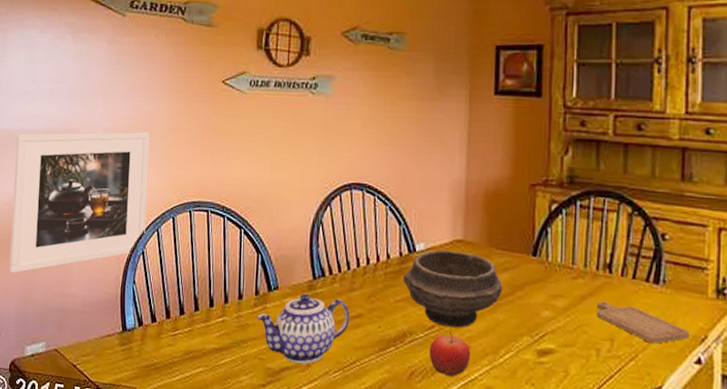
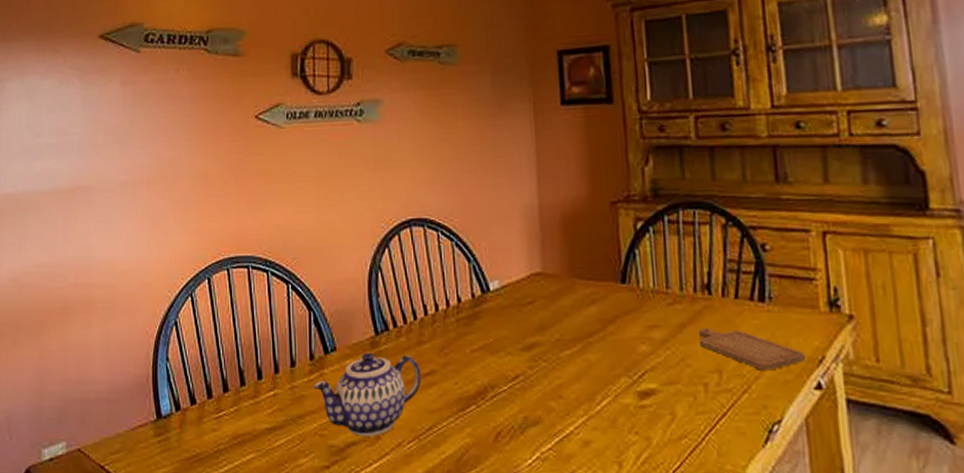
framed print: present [9,131,150,273] -> none [18,181,177,362]
bowl: present [402,249,503,328] -> none [477,285,592,375]
fruit: present [429,331,471,377] -> none [515,380,564,434]

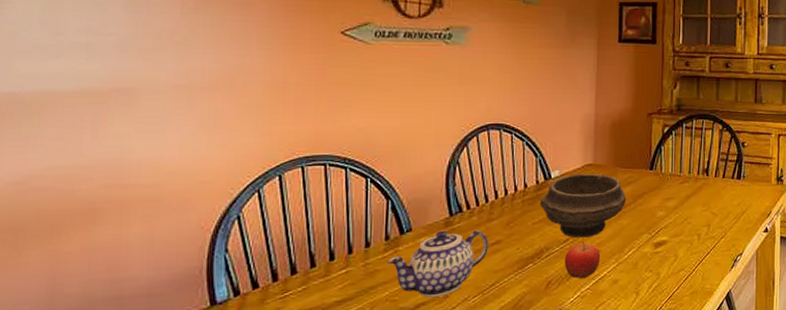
bowl: none [477,285,592,375] -> present [539,173,627,238]
fruit: none [515,380,564,434] -> present [564,241,601,279]
chopping board: present [698,327,805,371] -> none [697,197,760,223]

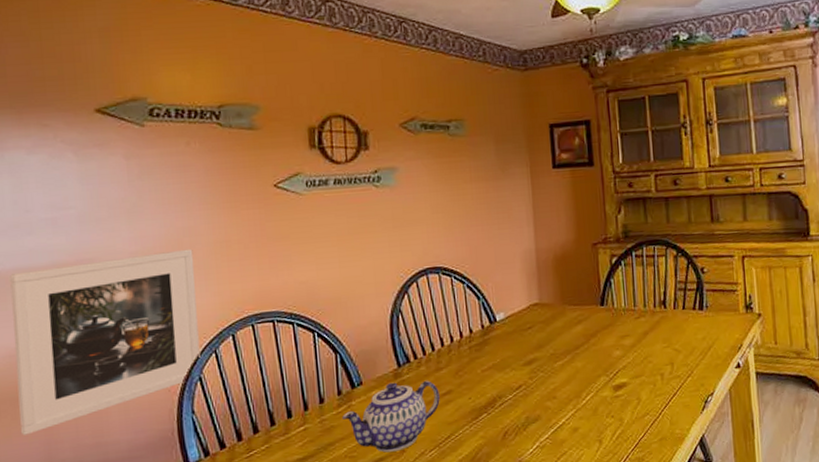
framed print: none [19,87,246,268] -> present [10,249,200,436]
bowl: present [539,173,627,238] -> none [487,313,579,385]
fruit: present [564,241,601,279] -> none [518,387,557,428]

